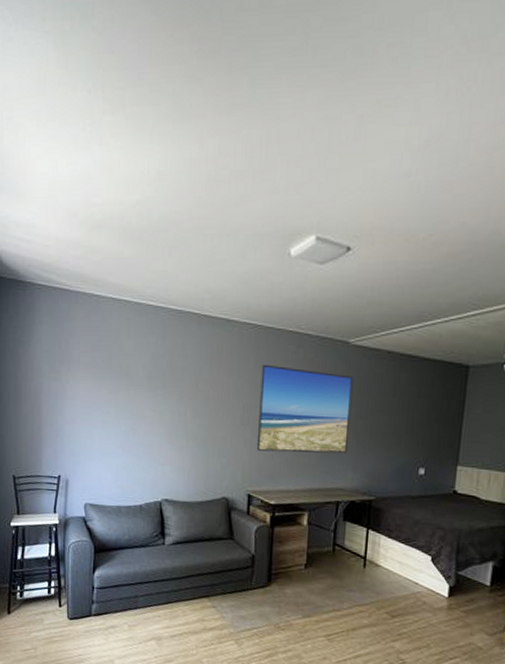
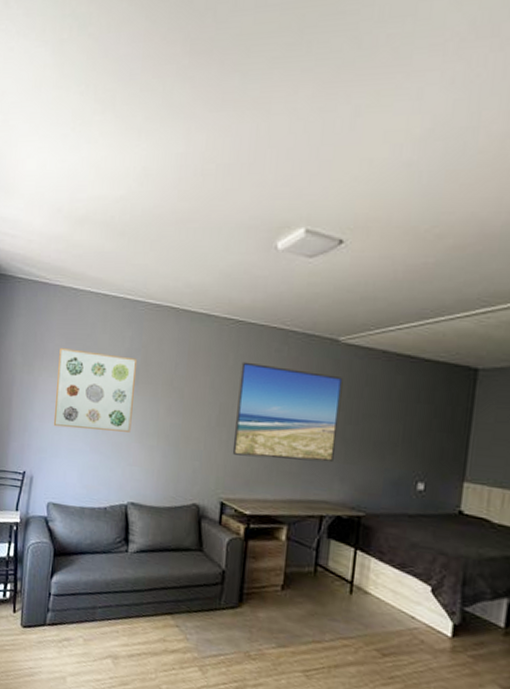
wall art: none [84,355,162,434] -> present [53,348,137,432]

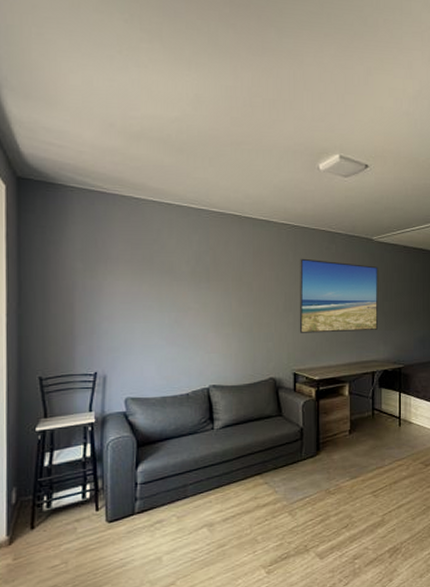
wall art: present [53,348,137,432] -> none [124,253,206,326]

